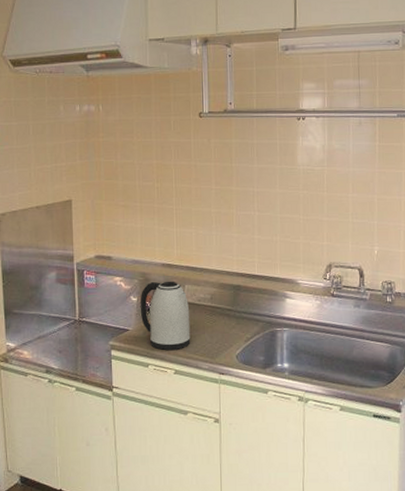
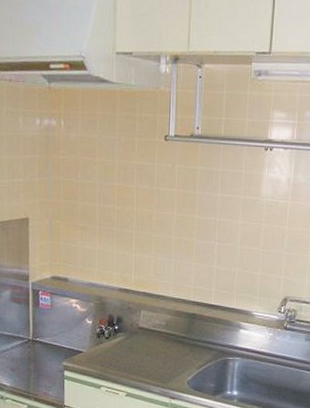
kettle: present [140,281,191,350] -> none [95,305,144,373]

